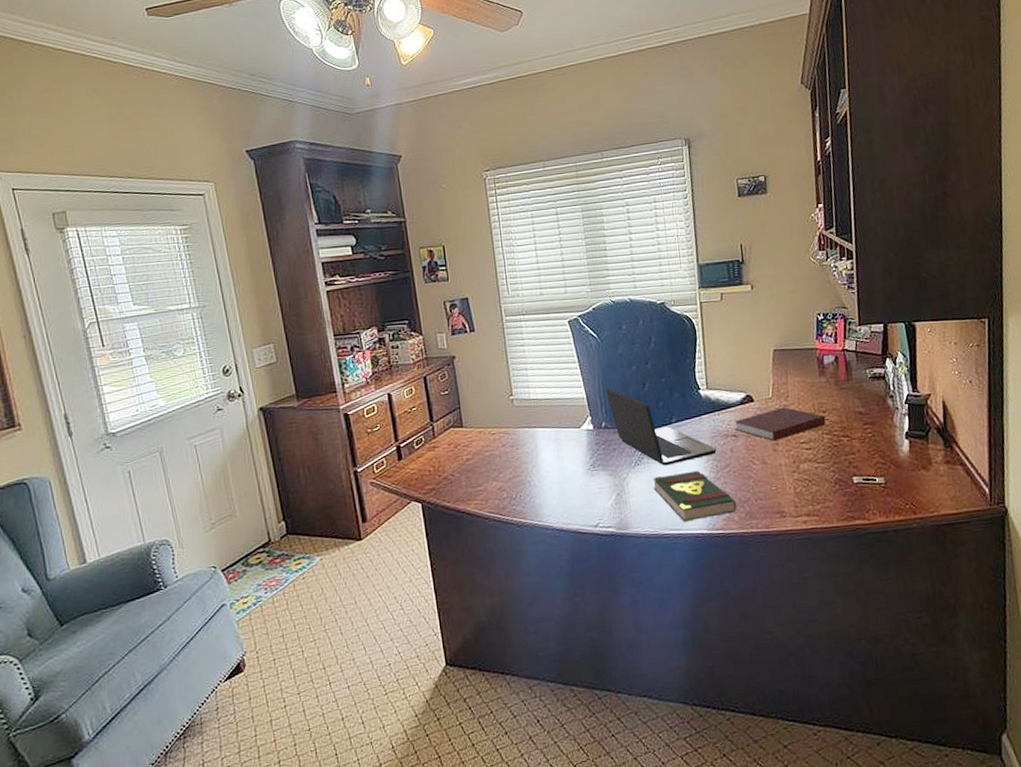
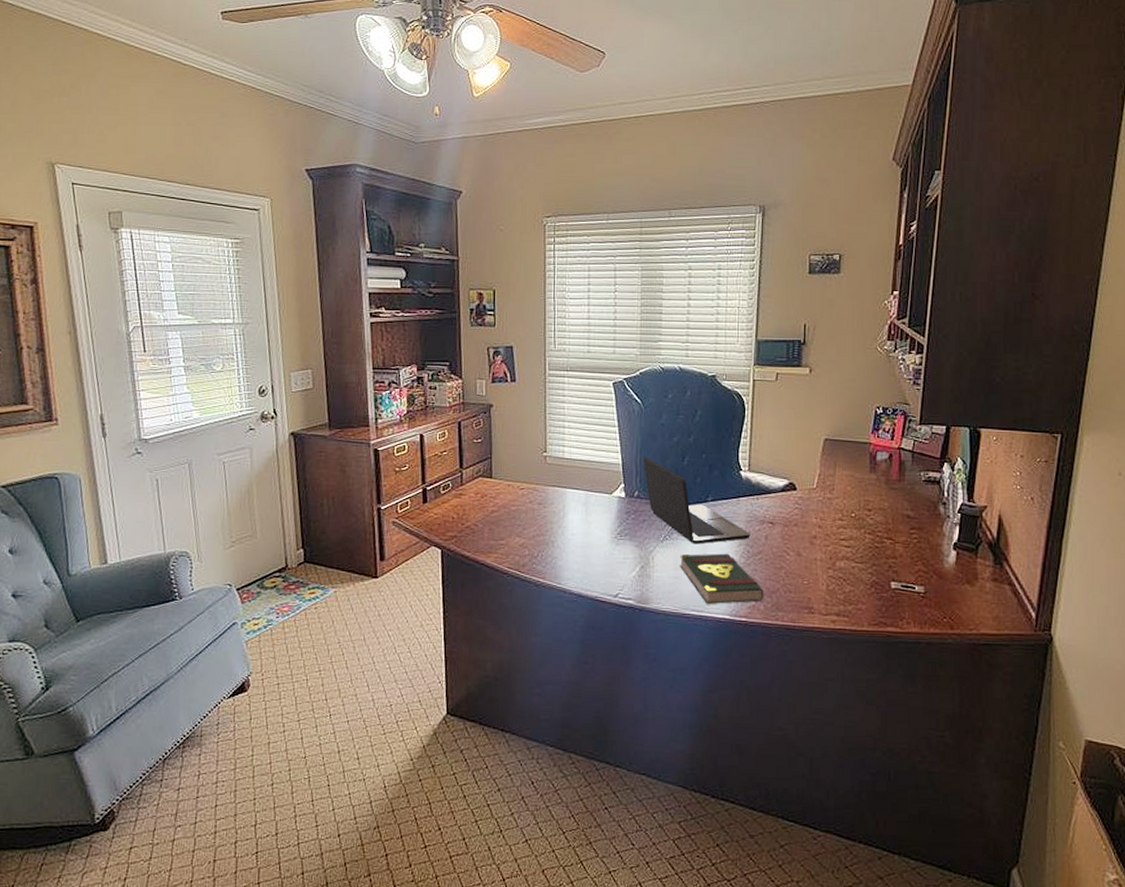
notebook: present [734,407,826,441] -> none [773,500,870,533]

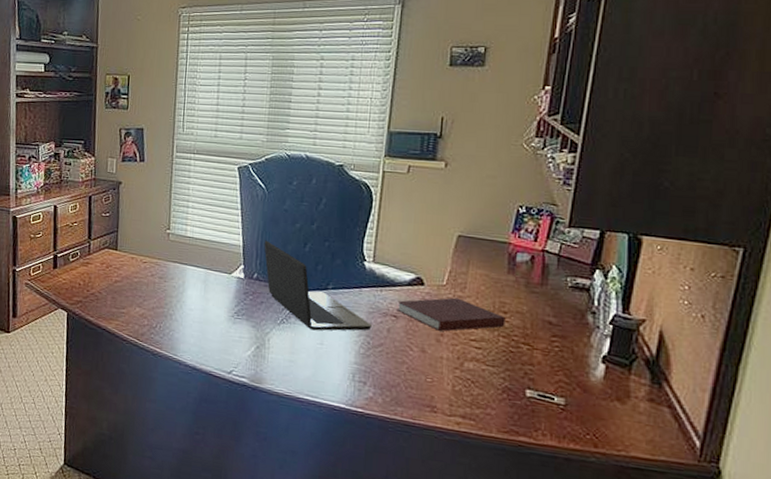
book: present [680,553,764,605] -> none [296,339,383,395]
notebook: none [773,500,870,533] -> present [397,297,506,332]

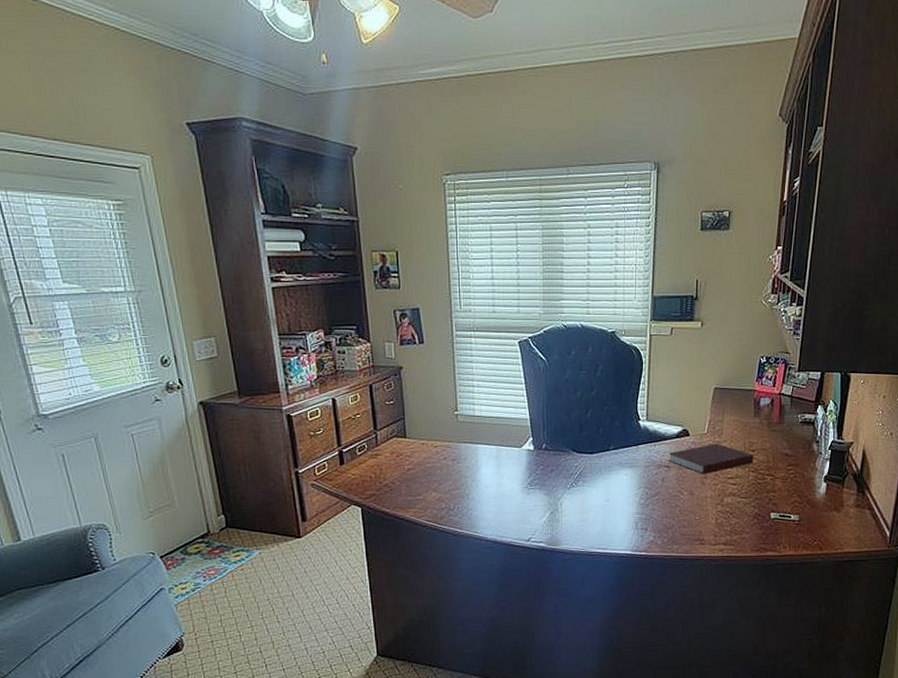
laptop: present [243,240,372,331] -> none [534,411,649,490]

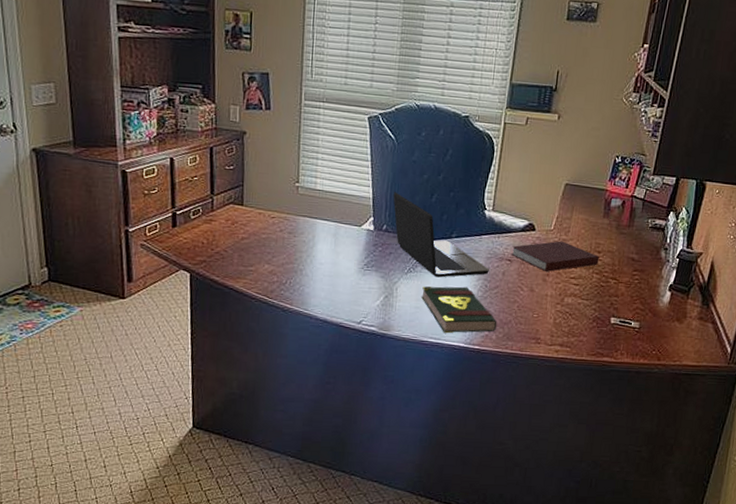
laptop: none [534,411,649,490] -> present [373,192,489,278]
book: none [586,496,661,543] -> present [421,286,497,334]

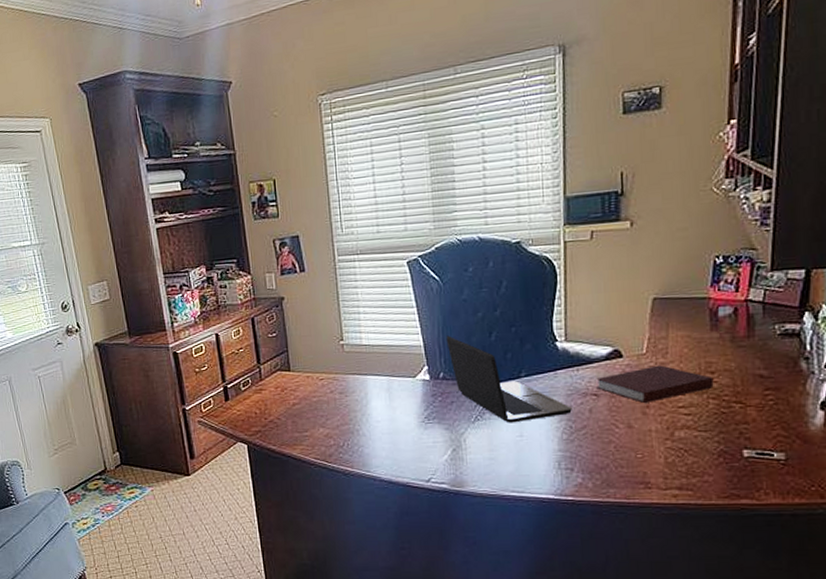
book: present [421,286,497,334] -> none [494,430,592,485]

